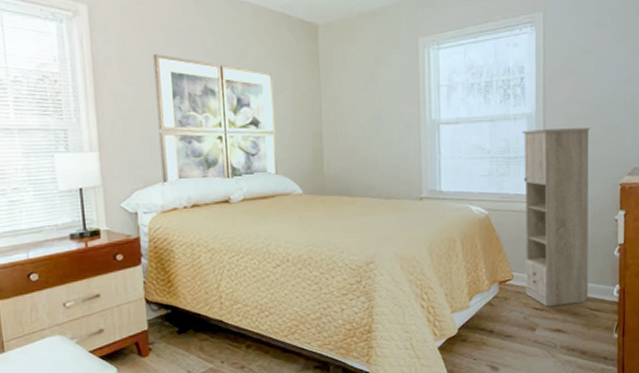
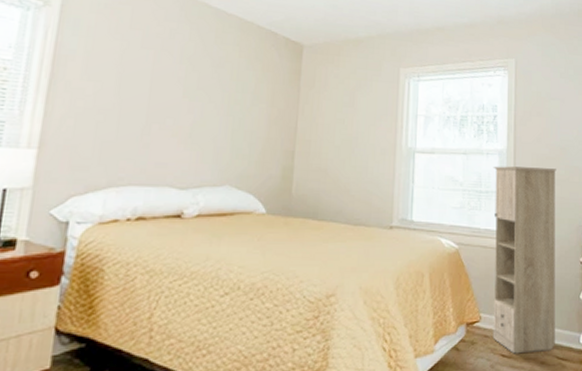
wall art: present [153,54,277,185] -> none [107,54,250,193]

